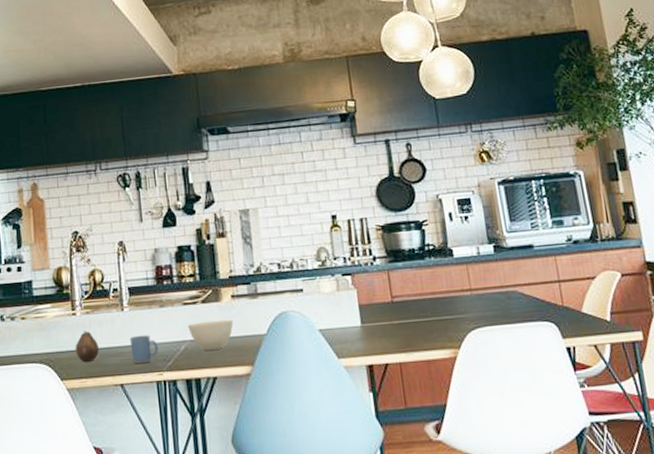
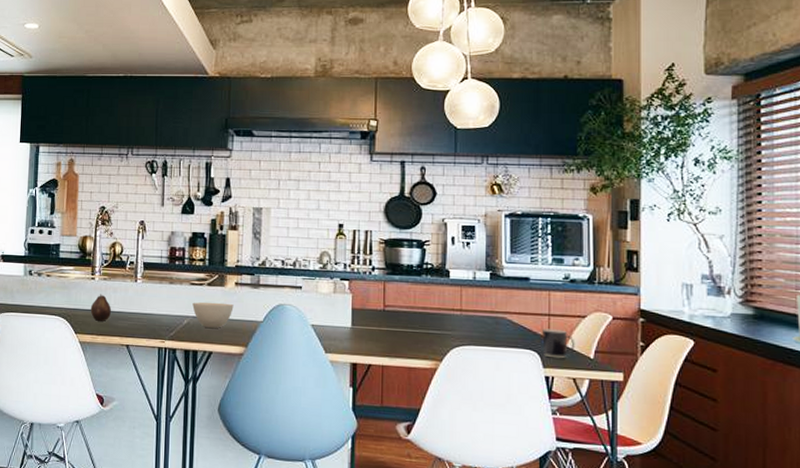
mug: present [129,334,158,364] -> none [139,305,163,330]
mug: none [555,295,591,327] -> present [542,328,575,359]

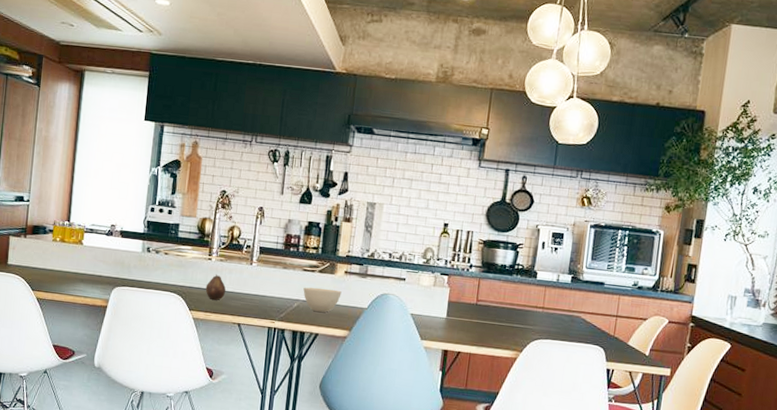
mug: present [542,328,575,359] -> none [608,328,635,355]

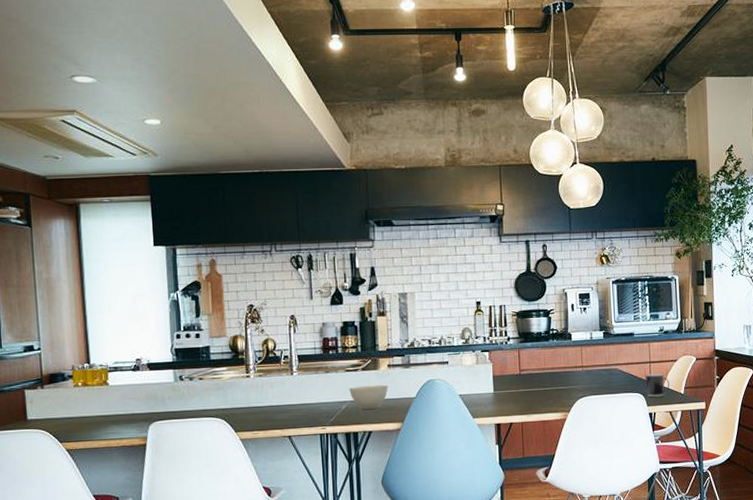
fruit: present [205,274,226,300] -> none [248,390,271,417]
mug: none [608,328,635,355] -> present [645,373,670,398]

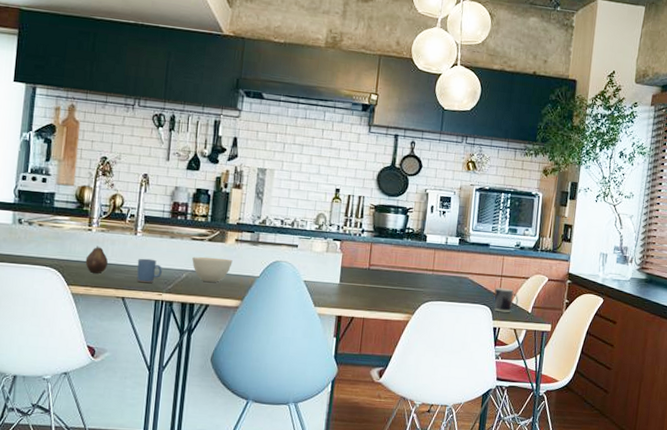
fruit: none [248,390,271,417] -> present [85,246,109,273]
mug: none [297,395,322,420] -> present [137,258,162,283]

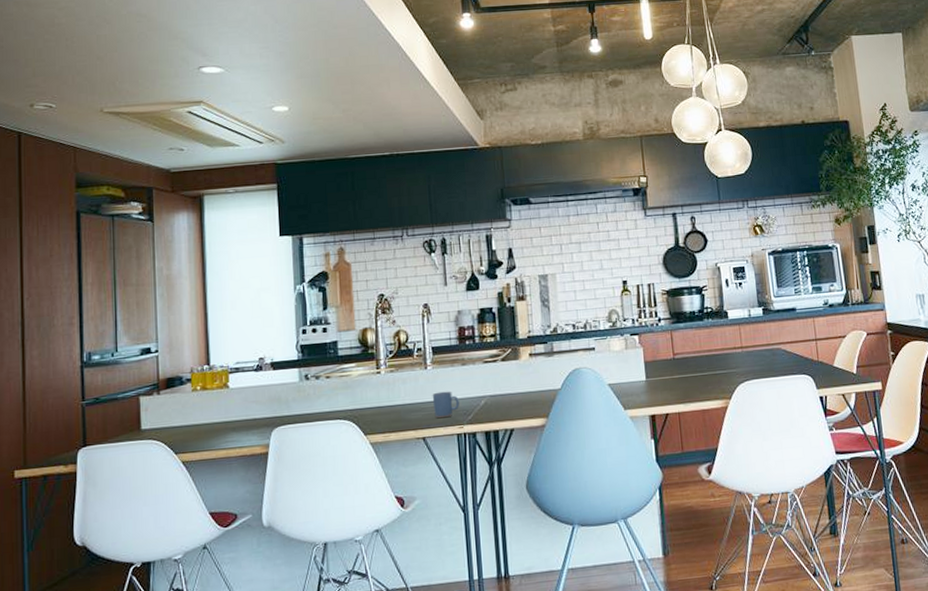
fruit: present [85,246,109,273] -> none [379,388,403,418]
bowl: present [192,256,233,283] -> none [488,375,531,406]
mug: present [494,287,519,313] -> none [812,351,841,379]

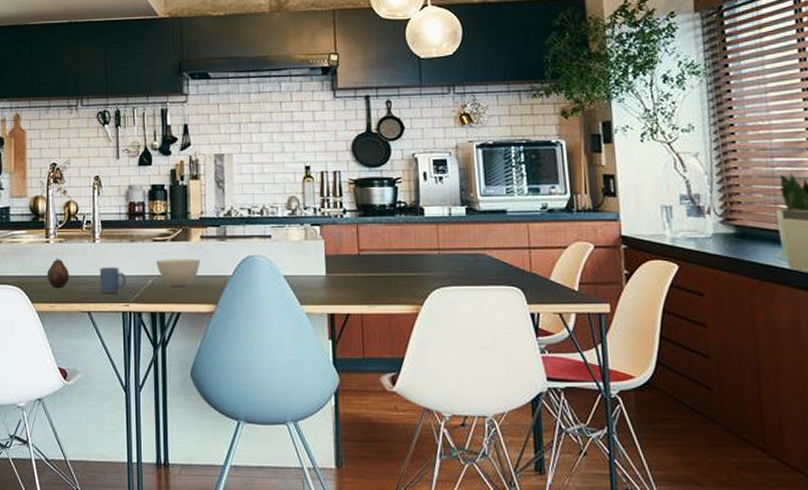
fruit: none [379,388,403,418] -> present [46,258,70,287]
bowl: none [488,375,531,406] -> present [156,258,201,288]

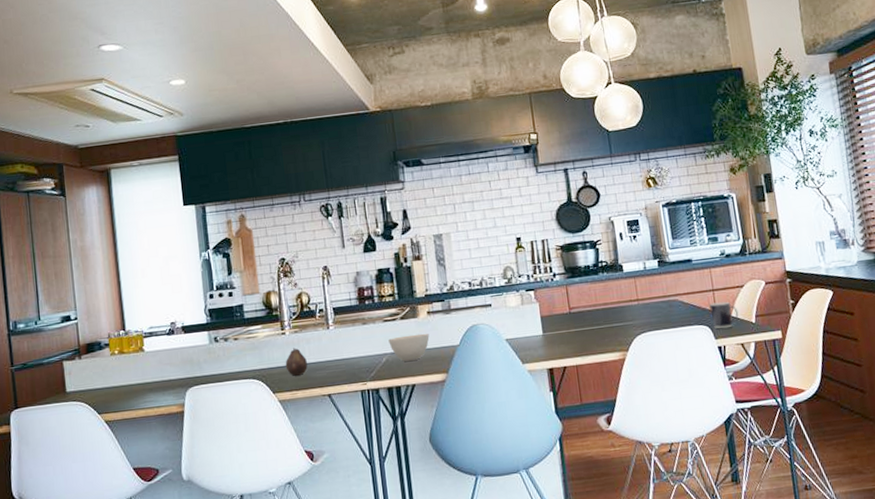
mug: present [99,267,126,294] -> none [335,349,362,376]
mug: none [524,262,559,293] -> present [709,301,739,329]

